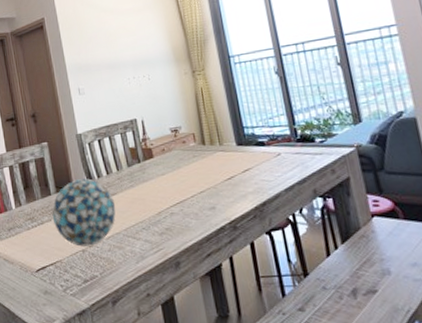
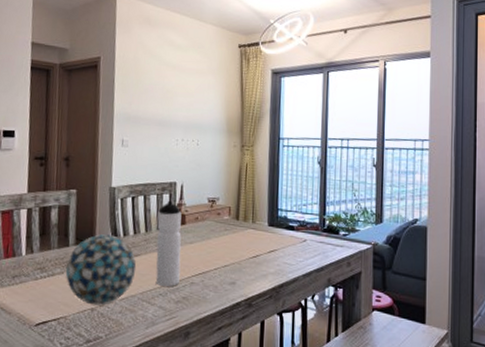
water bottle: none [125,137,160,220] -> present [155,200,182,286]

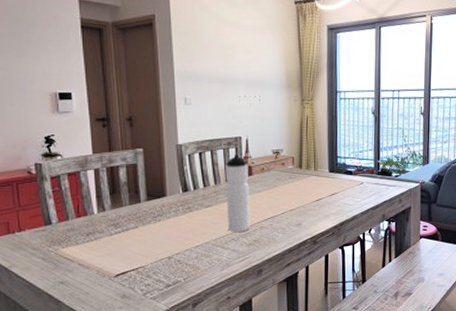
decorative ball: present [65,234,137,305] -> none [139,189,209,254]

